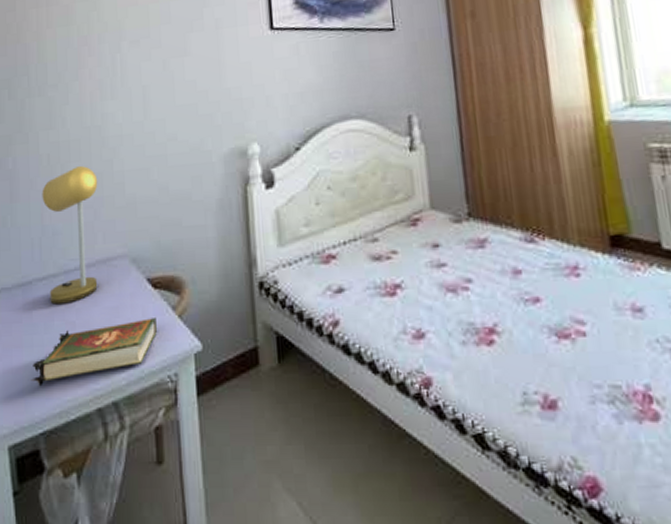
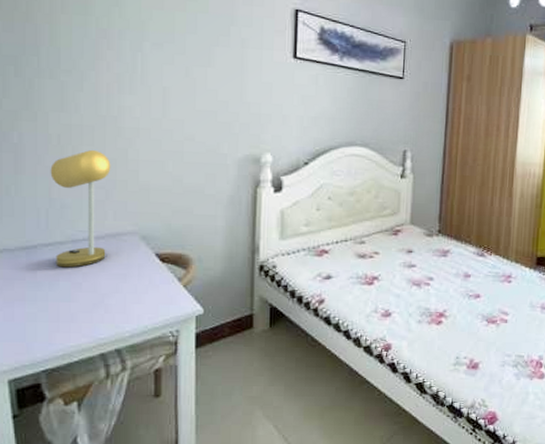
book: present [30,316,157,387] -> none [33,285,162,334]

